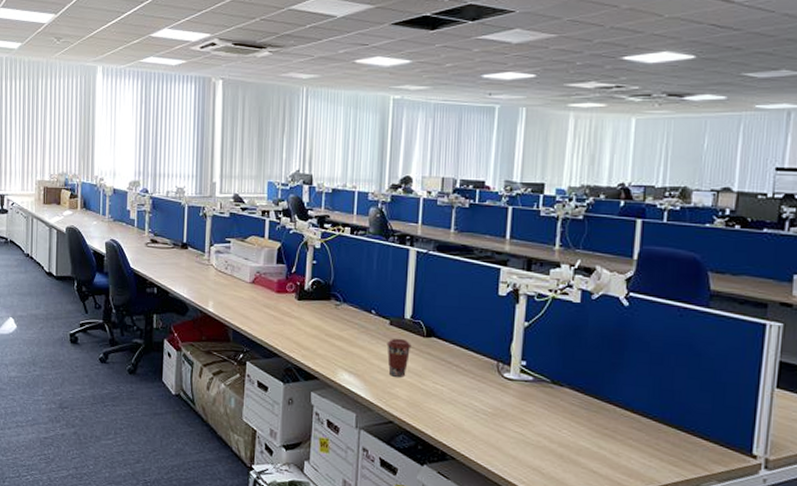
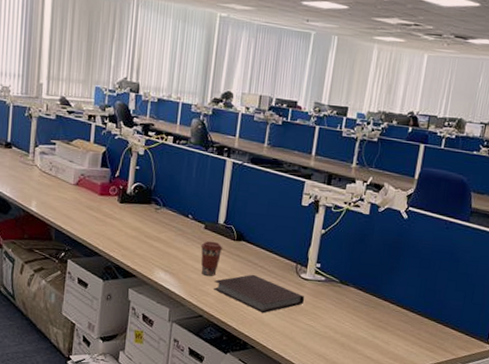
notebook: none [404,374,511,419] -> present [214,274,305,314]

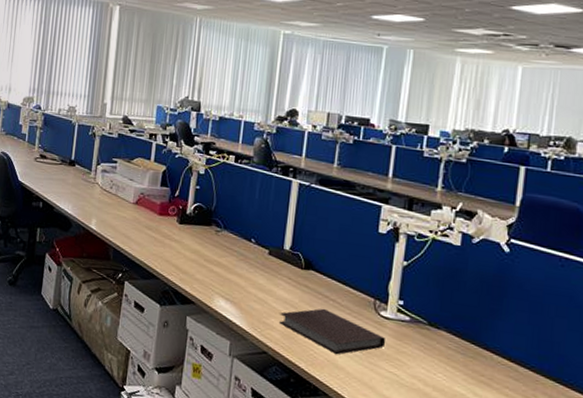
coffee cup: present [201,241,223,276] -> none [264,268,289,308]

